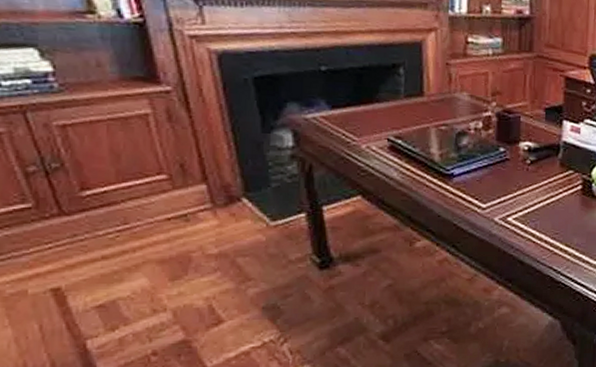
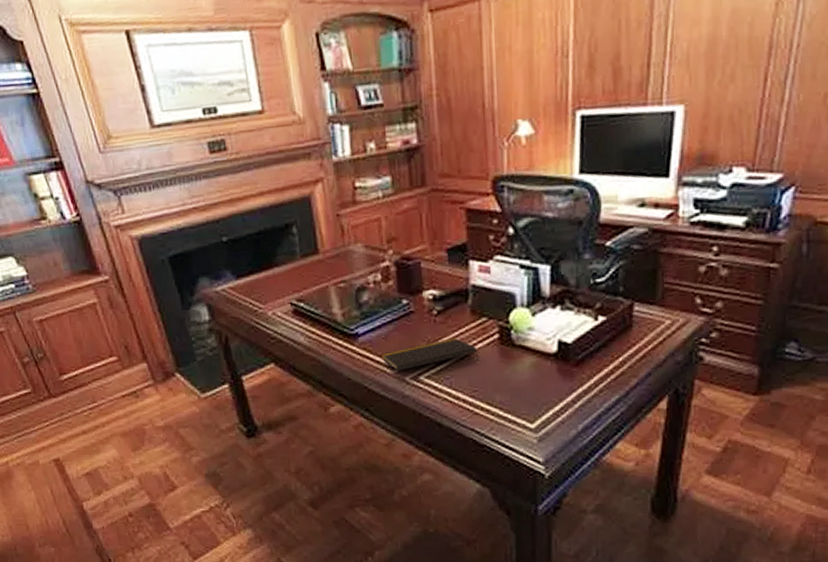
notepad: none [474,186,563,212] -> present [382,338,479,372]

